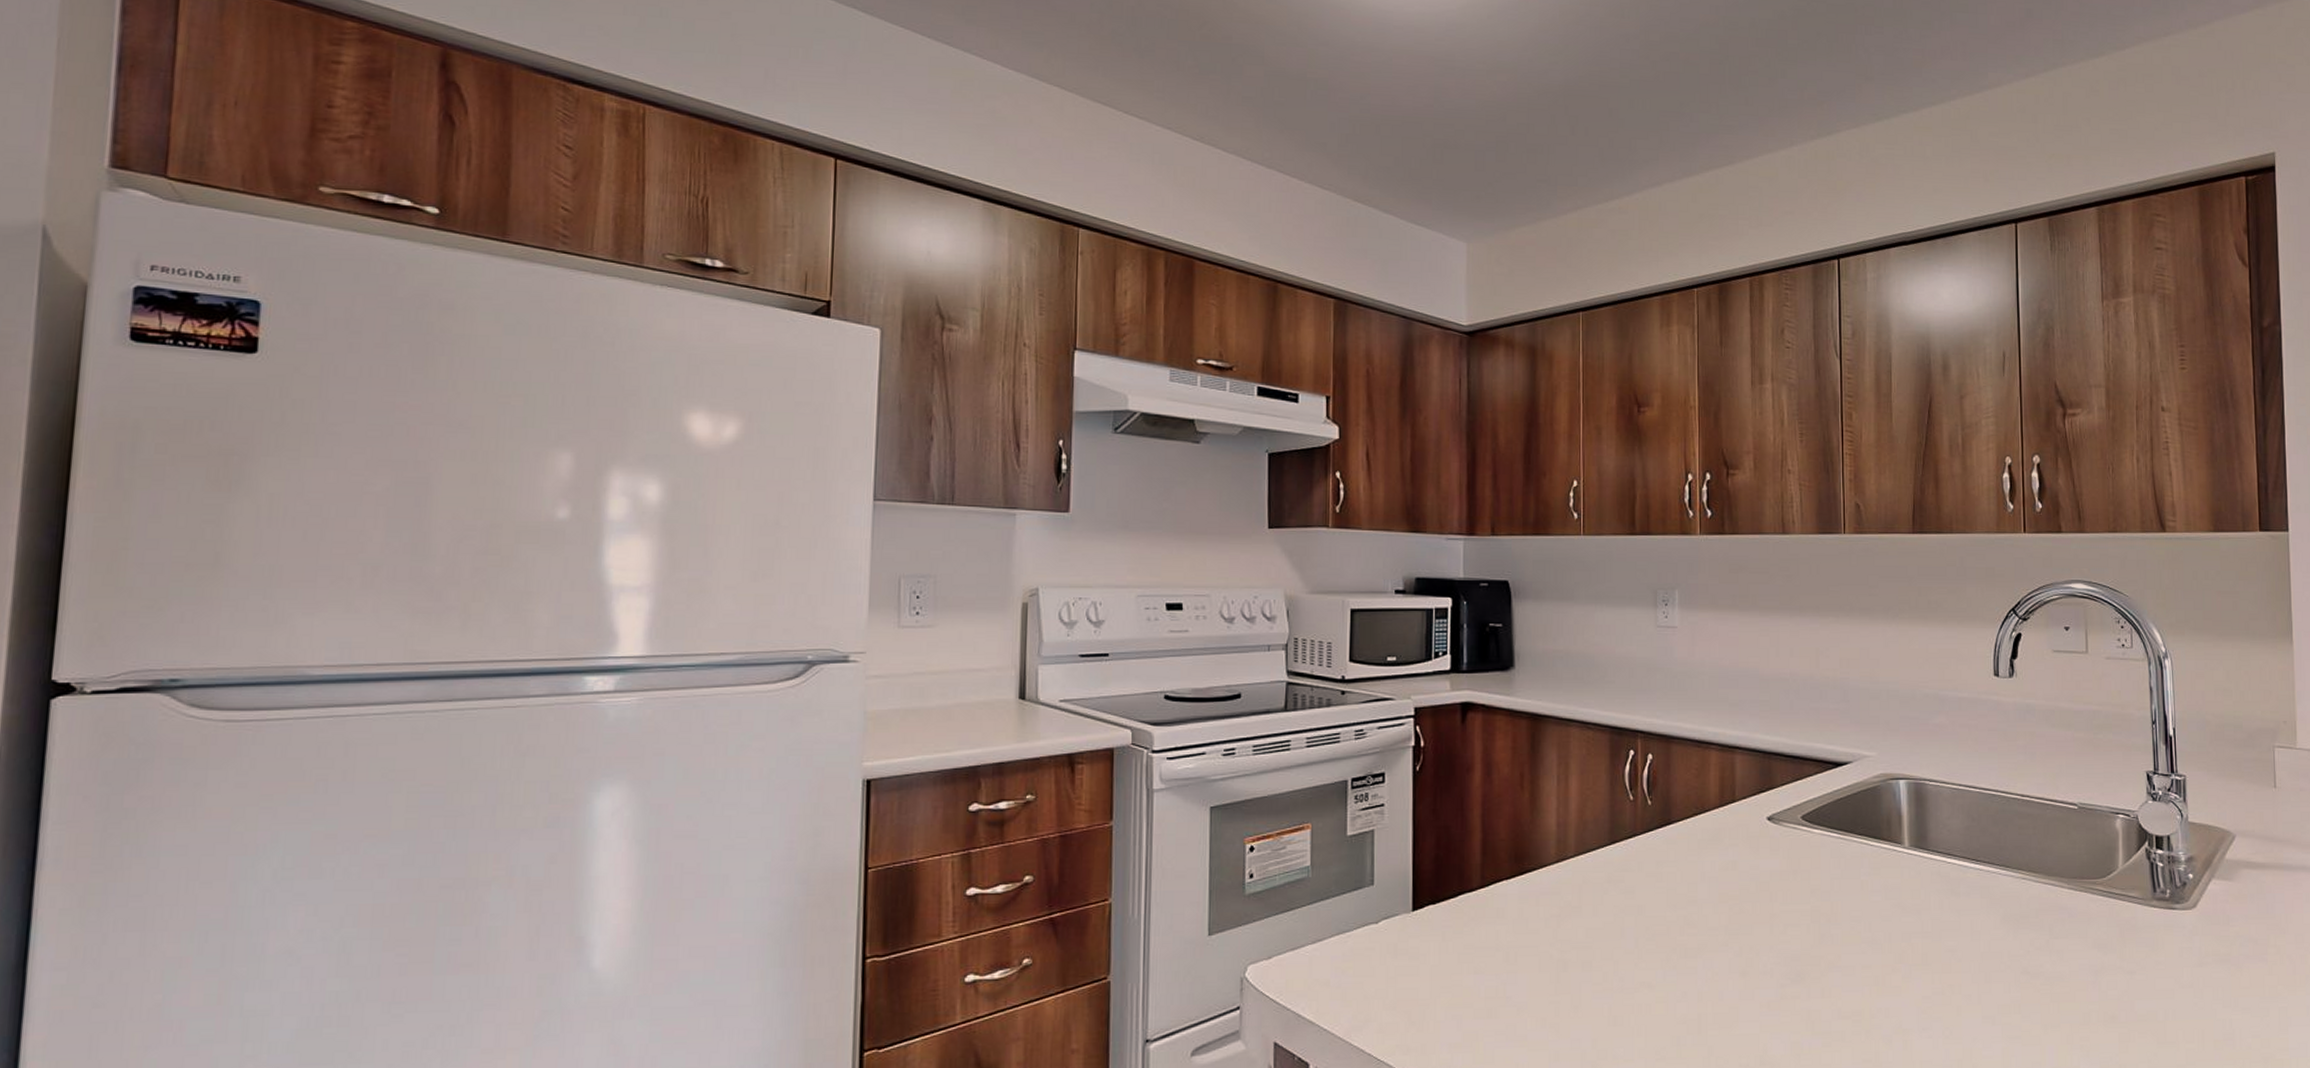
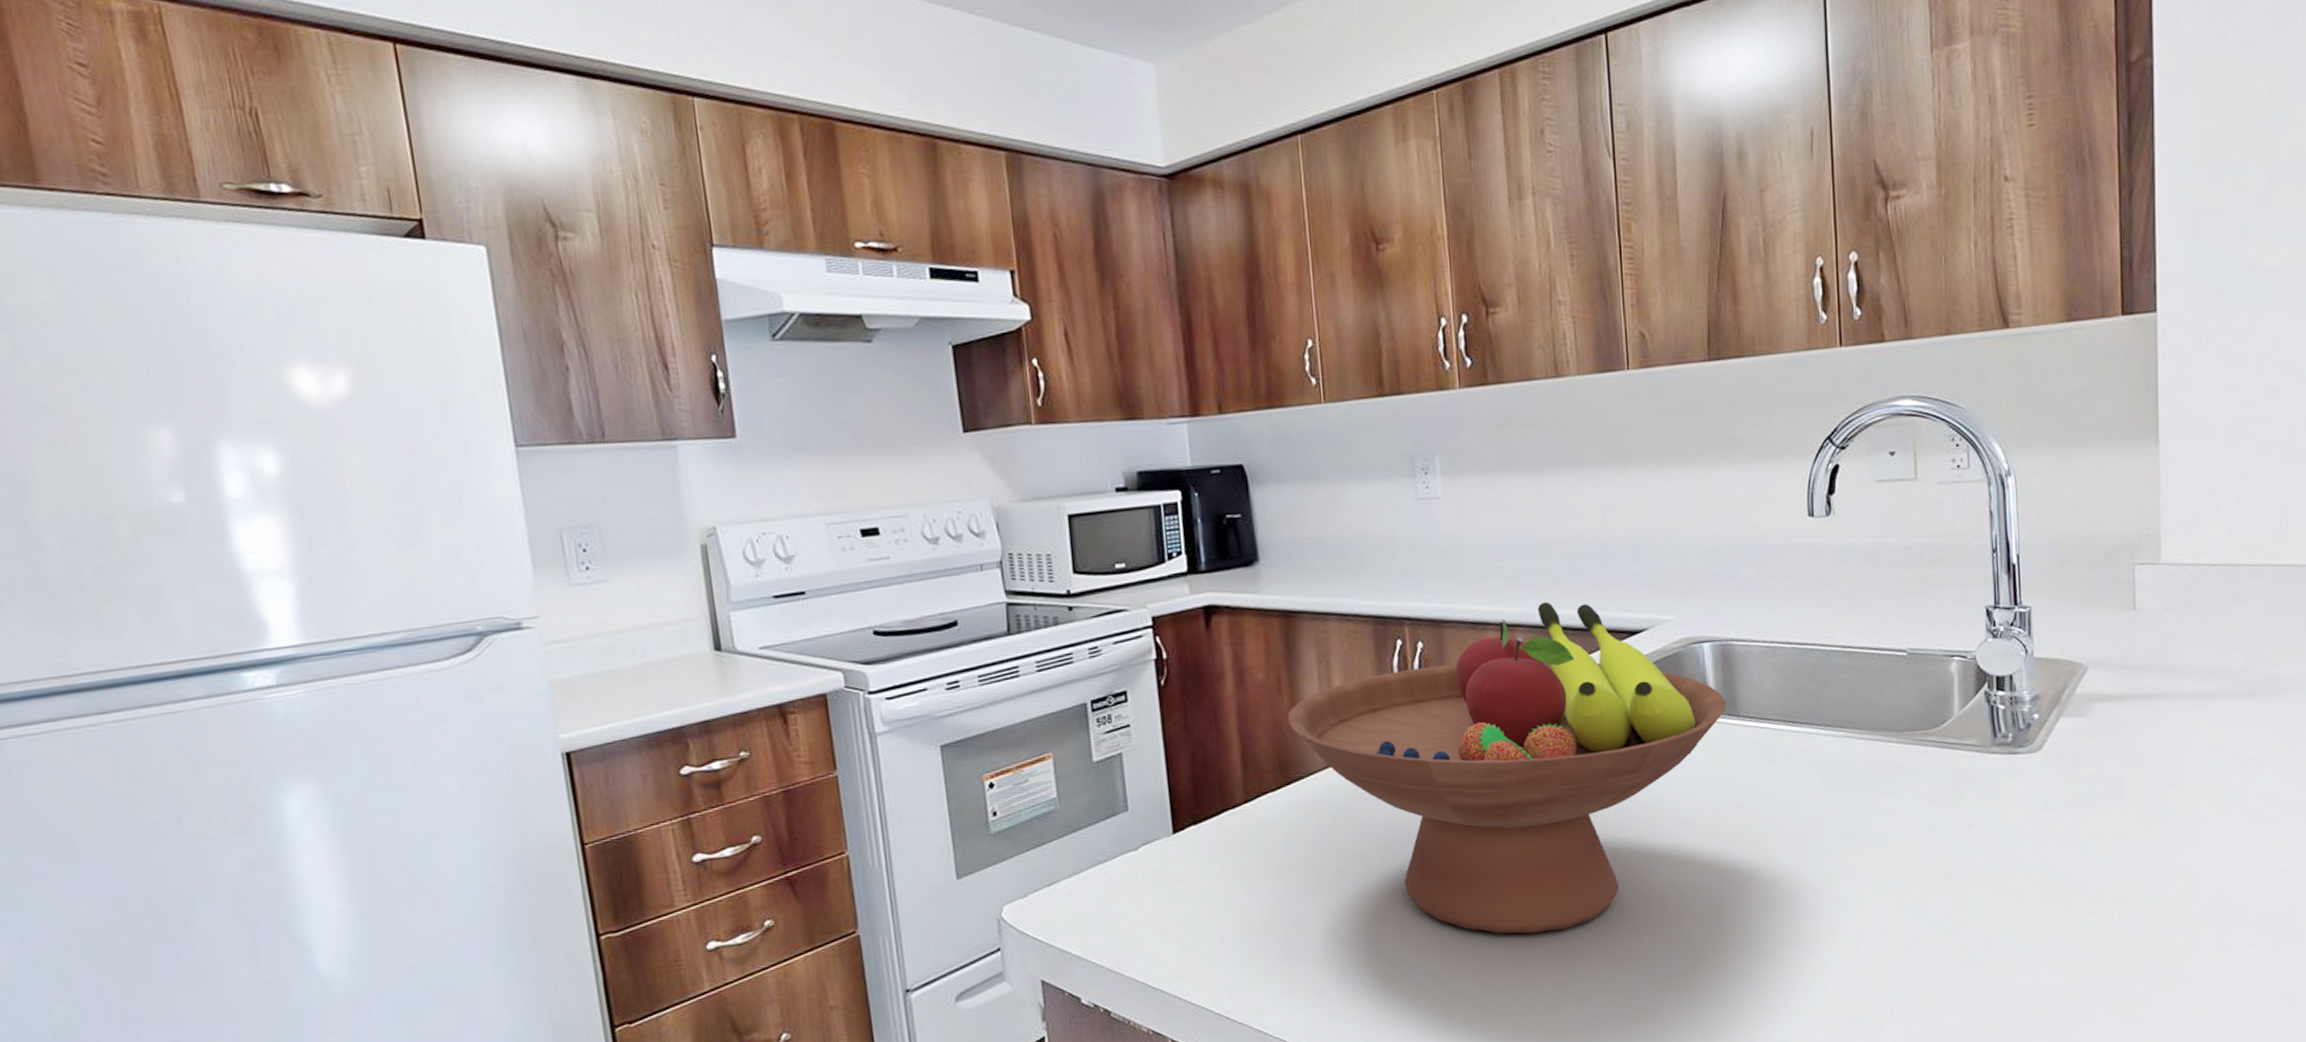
fruit bowl: none [1527,729,1918,1039] -> present [1288,602,1726,934]

